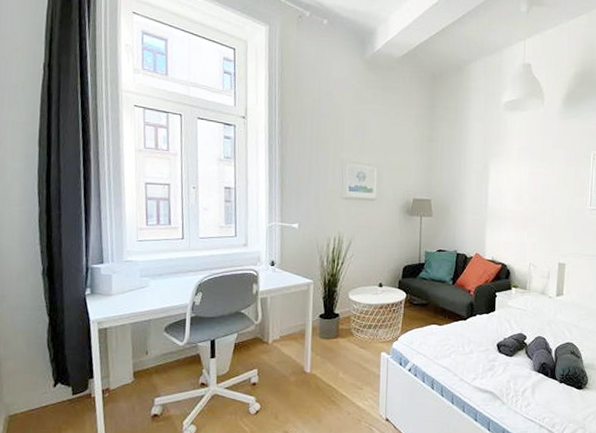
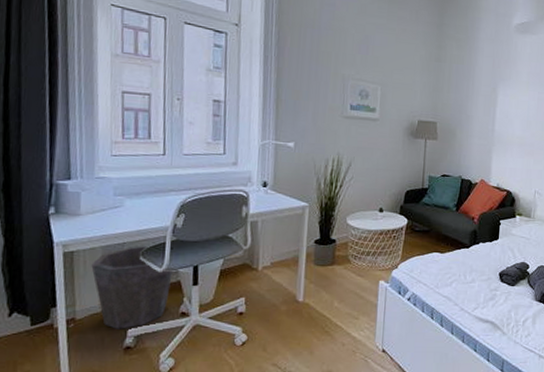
waste bin: none [122,321,193,399] -> present [91,245,173,329]

